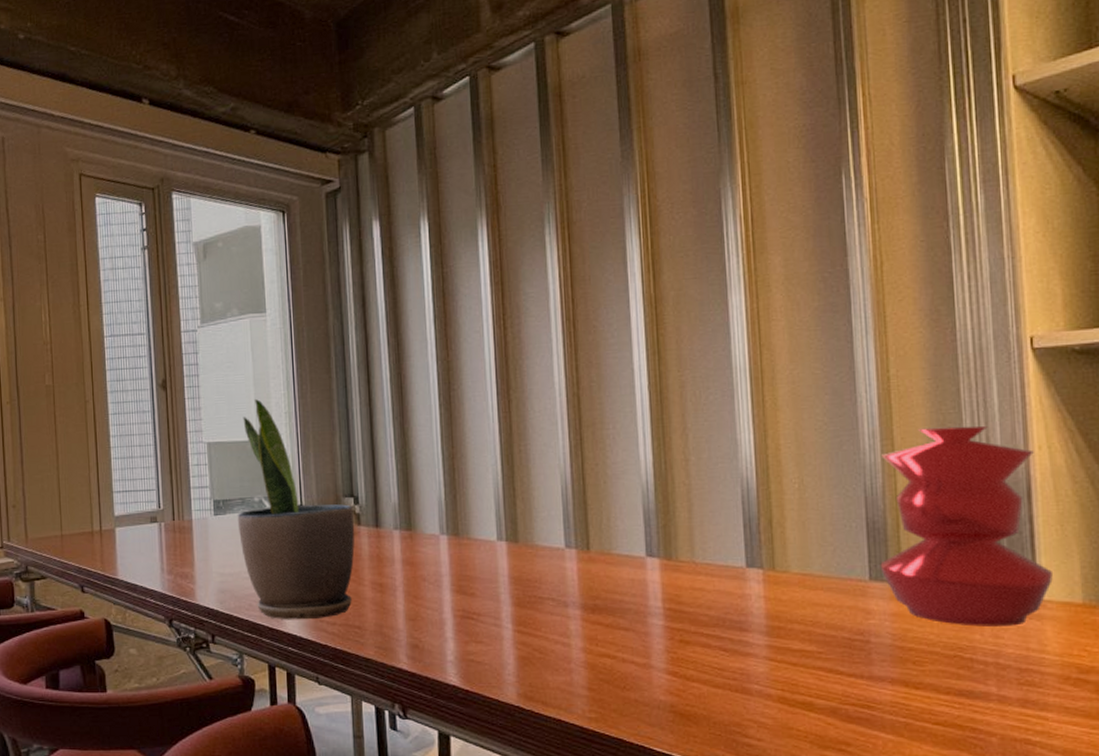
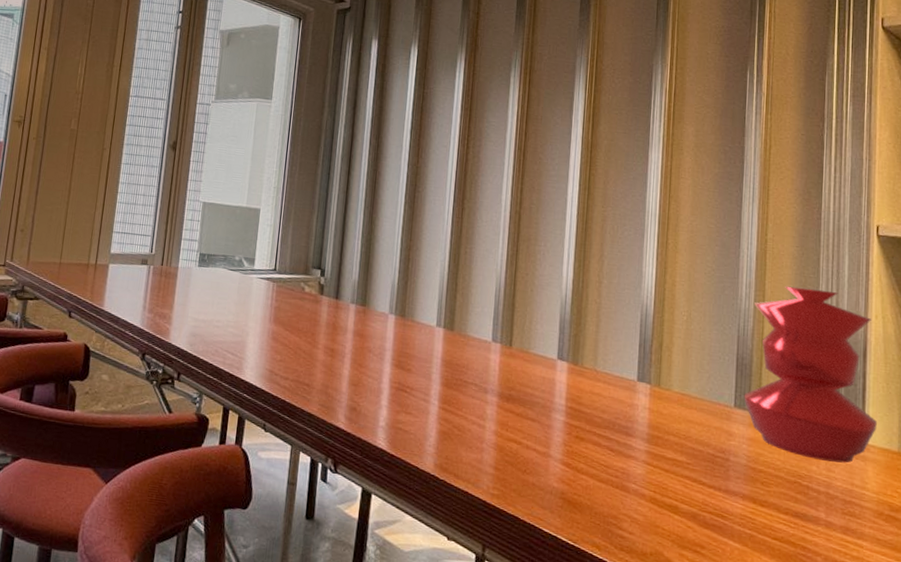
potted plant: present [237,399,355,620] -> none [217,172,320,373]

